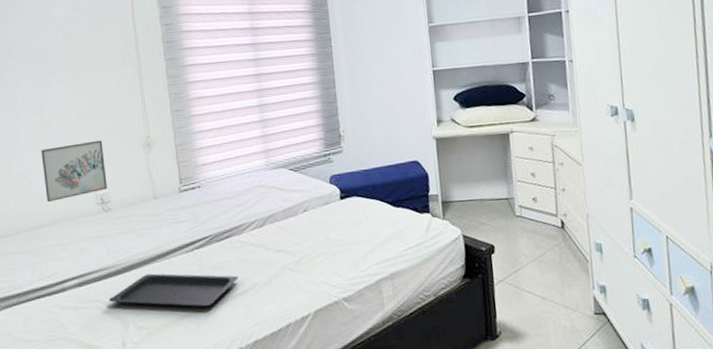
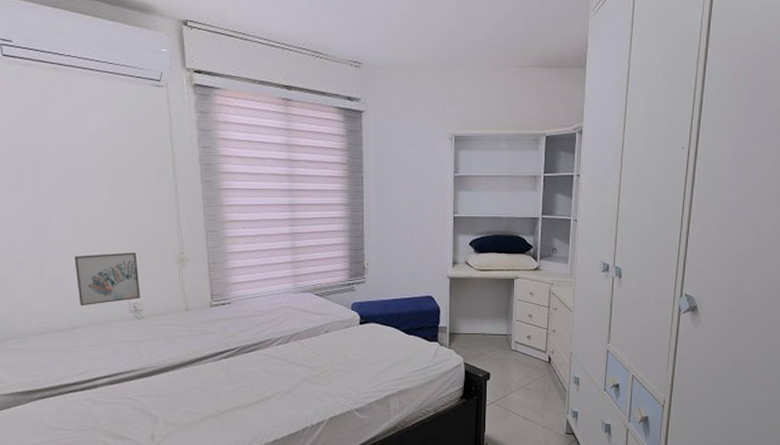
serving tray: present [109,273,239,308] -> none [139,377,262,410]

